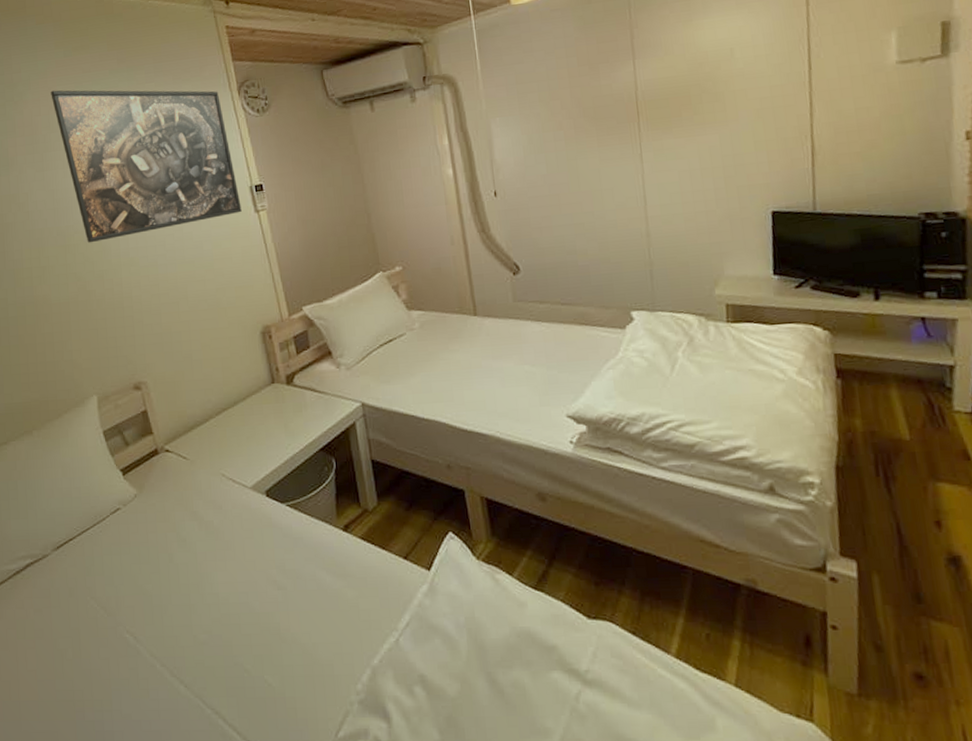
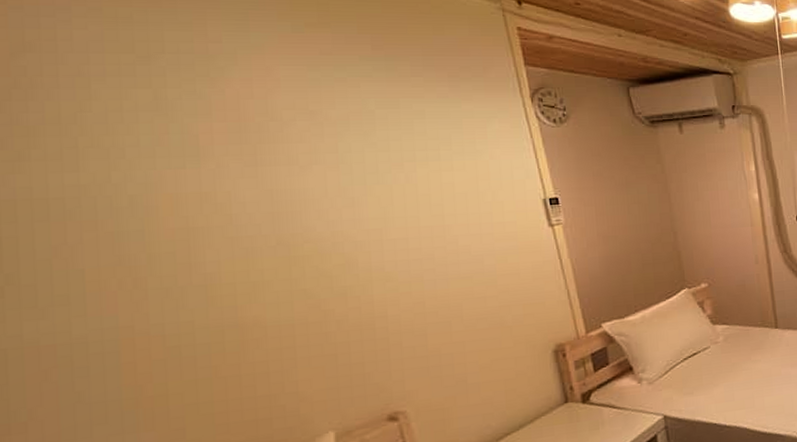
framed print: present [50,90,242,243] -> none [270,70,533,255]

